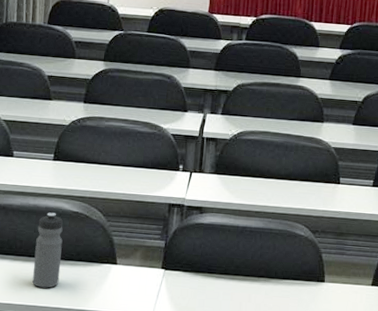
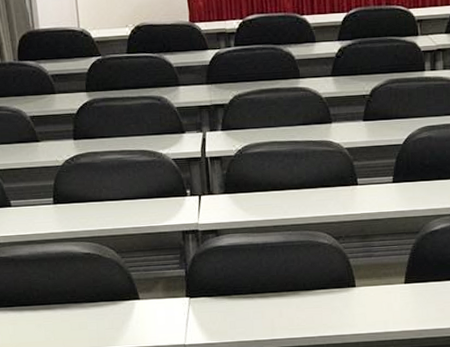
water bottle: present [32,212,63,288] -> none [51,257,84,333]

